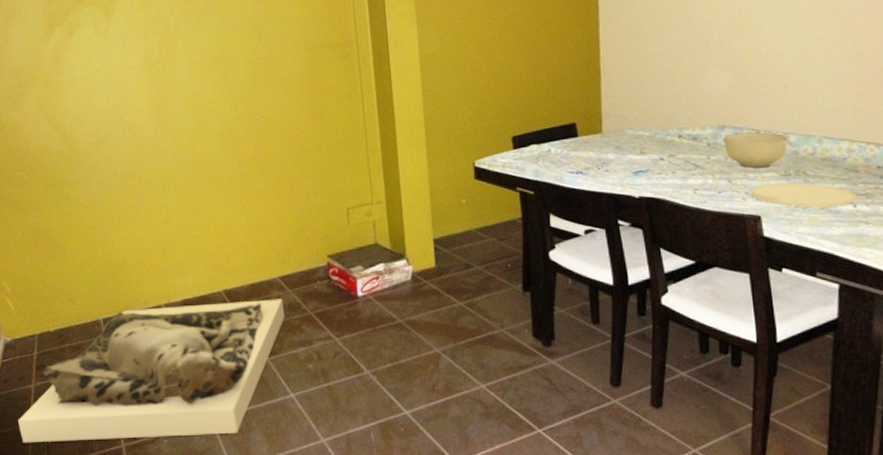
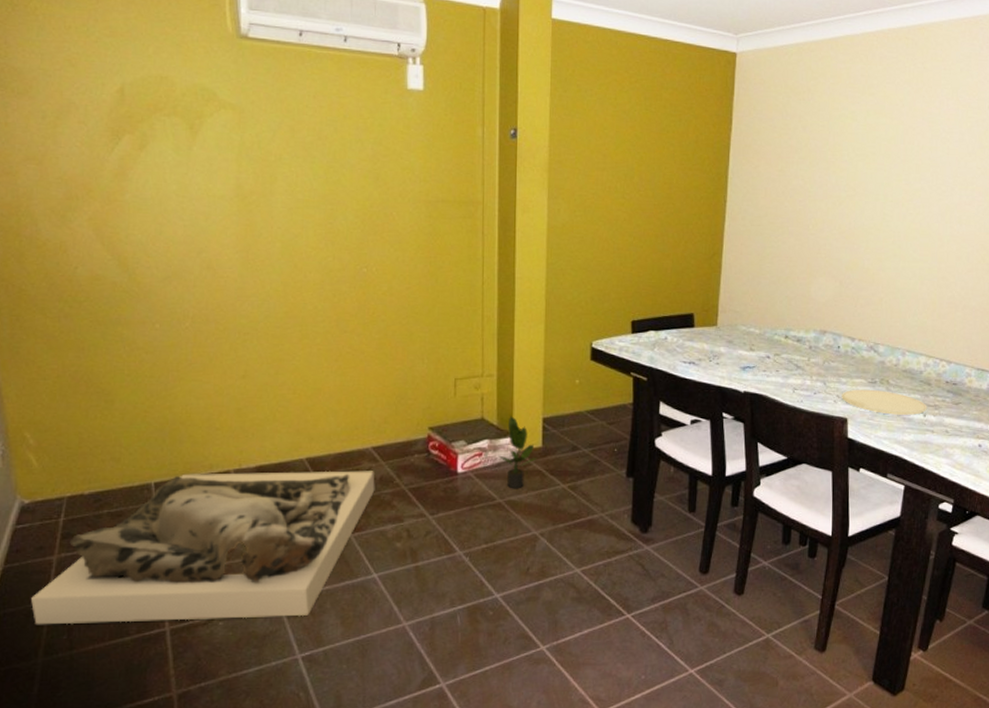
potted plant: none [395,239,432,309] -> present [499,416,537,489]
bowl: present [724,132,788,168] -> none [824,339,878,374]

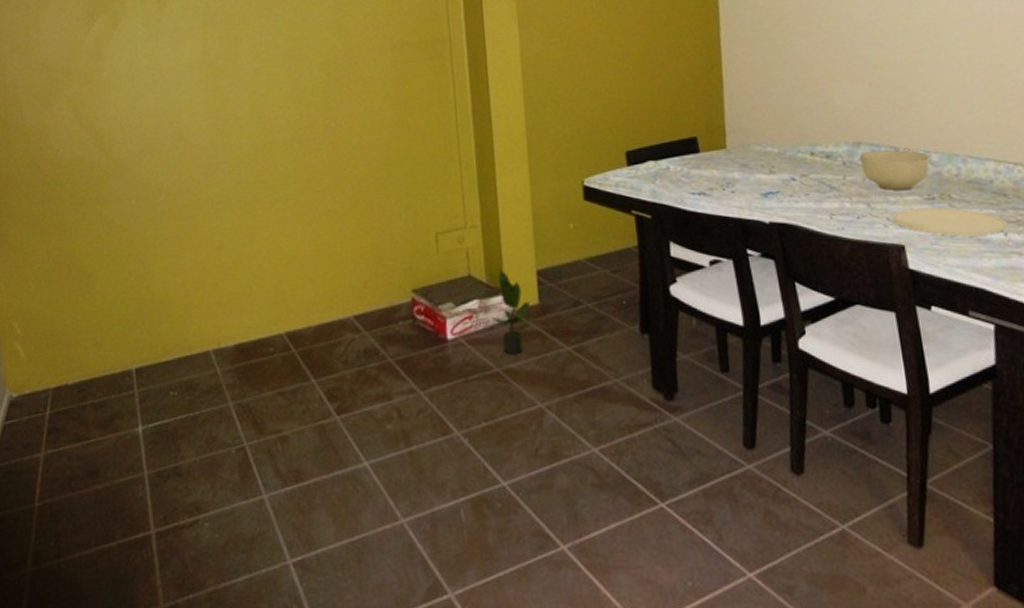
dog bed: present [31,470,375,625] -> none [20,343,360,531]
bowl: none [824,339,878,374] -> present [860,149,930,191]

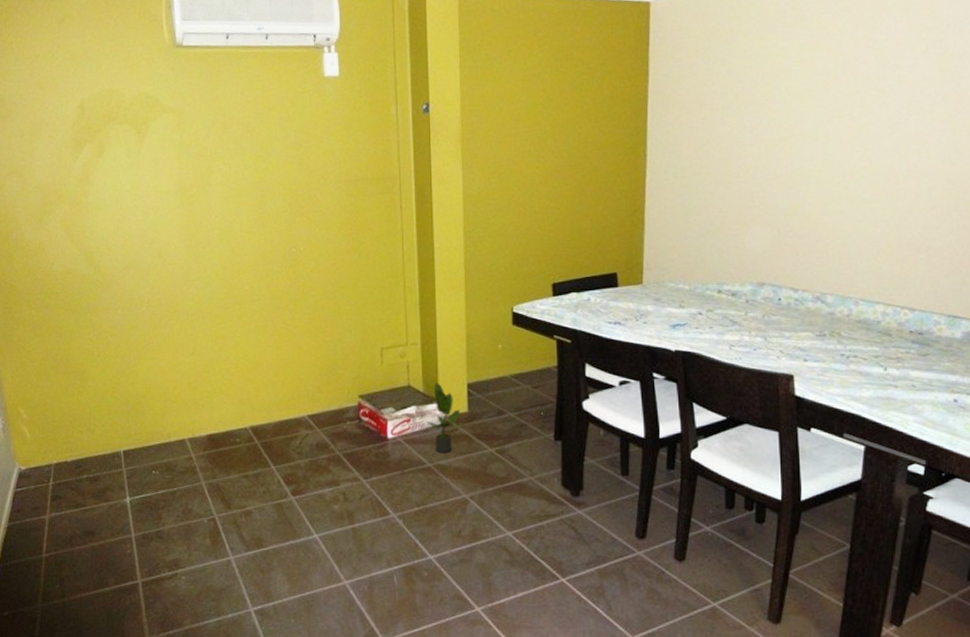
bowl: present [860,149,930,191] -> none [763,290,825,328]
plate: present [892,207,1008,237] -> none [786,343,888,370]

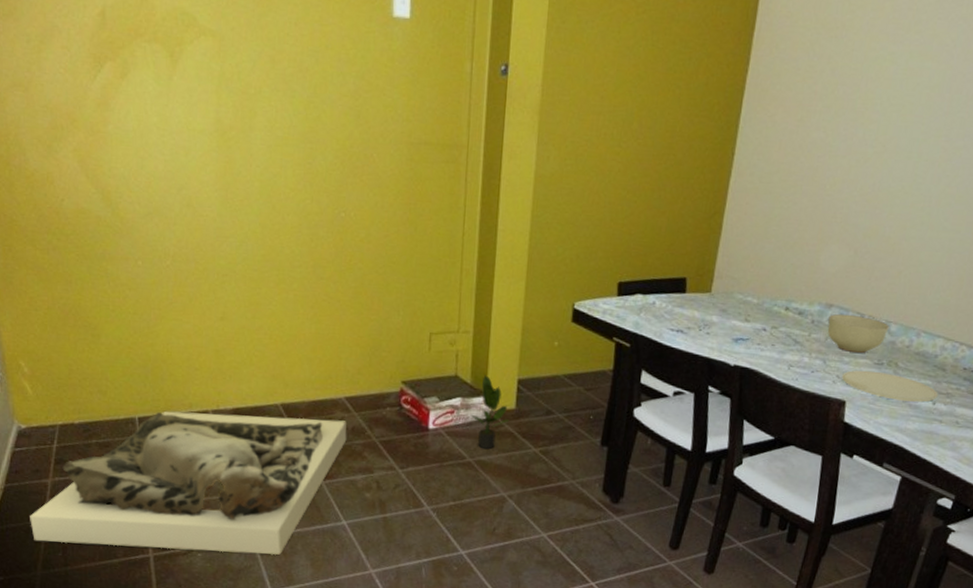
dog bed: none [30,437,312,576] -> present [30,411,347,555]
bowl: none [763,290,825,328] -> present [827,313,890,354]
plate: none [786,343,888,370] -> present [842,370,938,402]

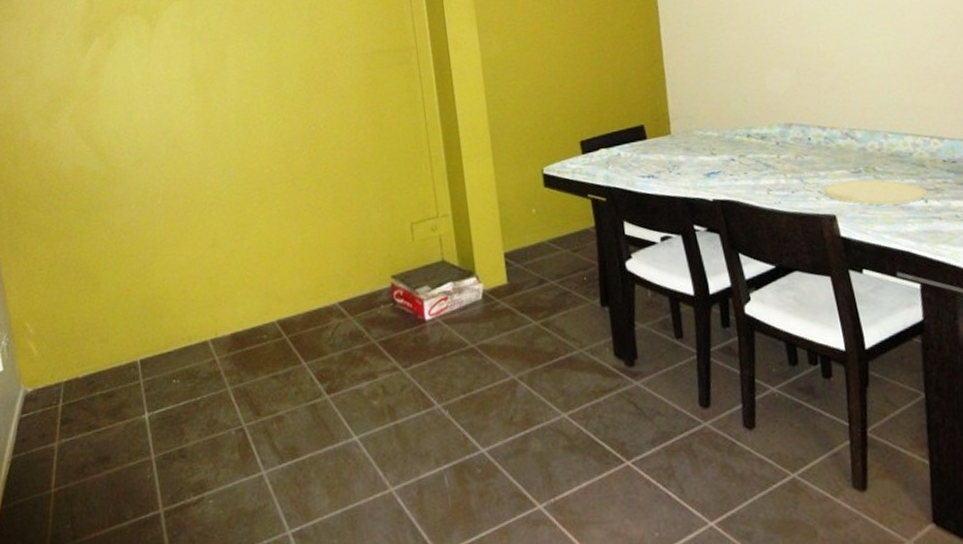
dog bed: present [30,411,347,555] -> none [37,327,346,516]
potted plant: present [471,375,510,450] -> none [465,254,504,332]
bowl: present [827,313,890,354] -> none [791,129,855,166]

